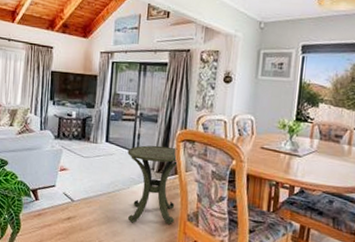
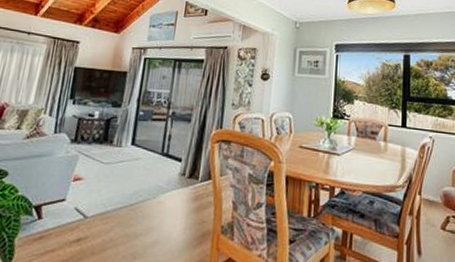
side table: present [127,145,178,224] -> none [151,147,212,239]

